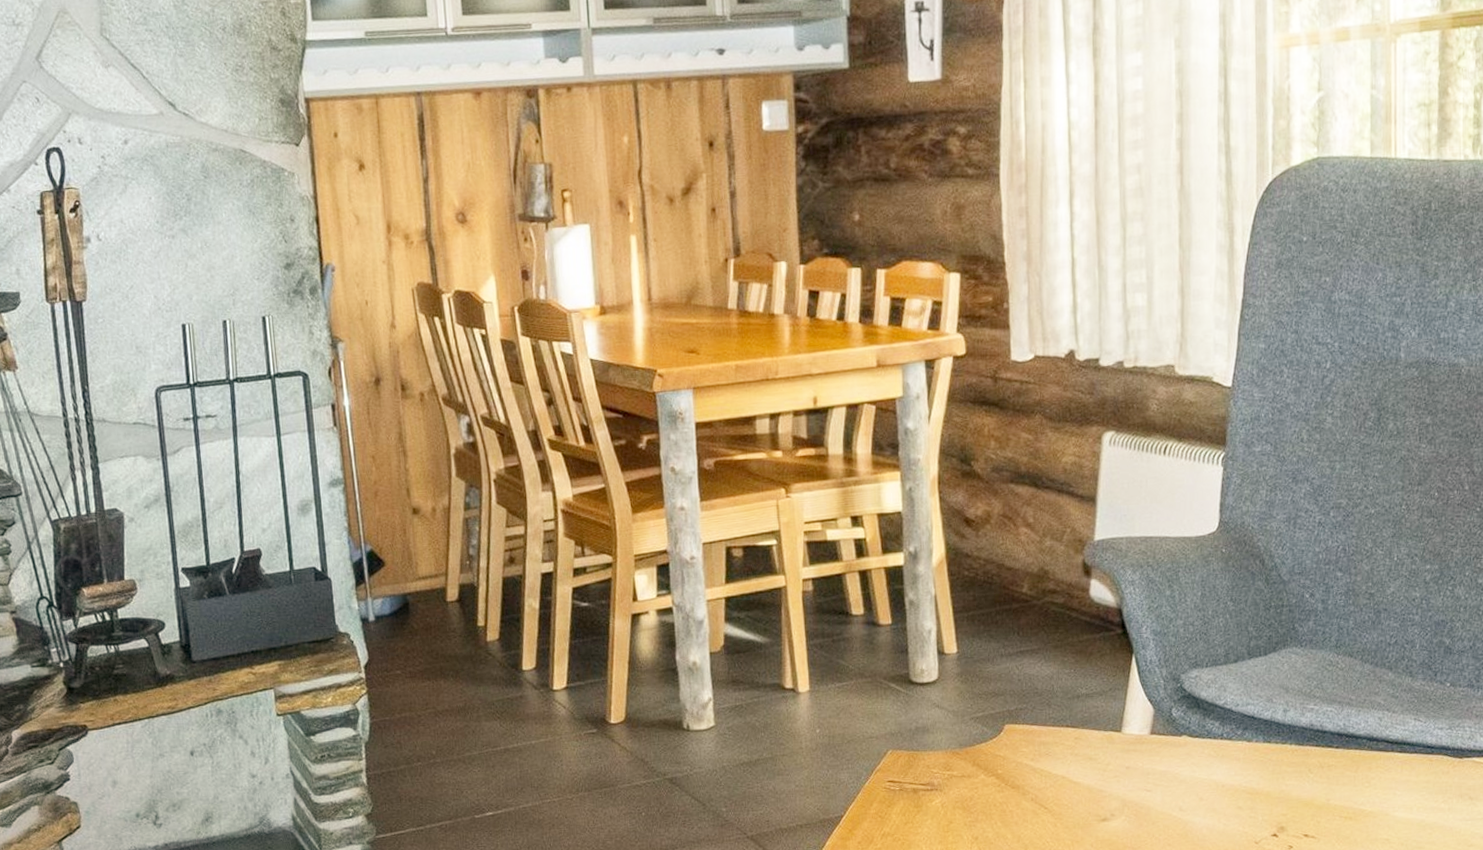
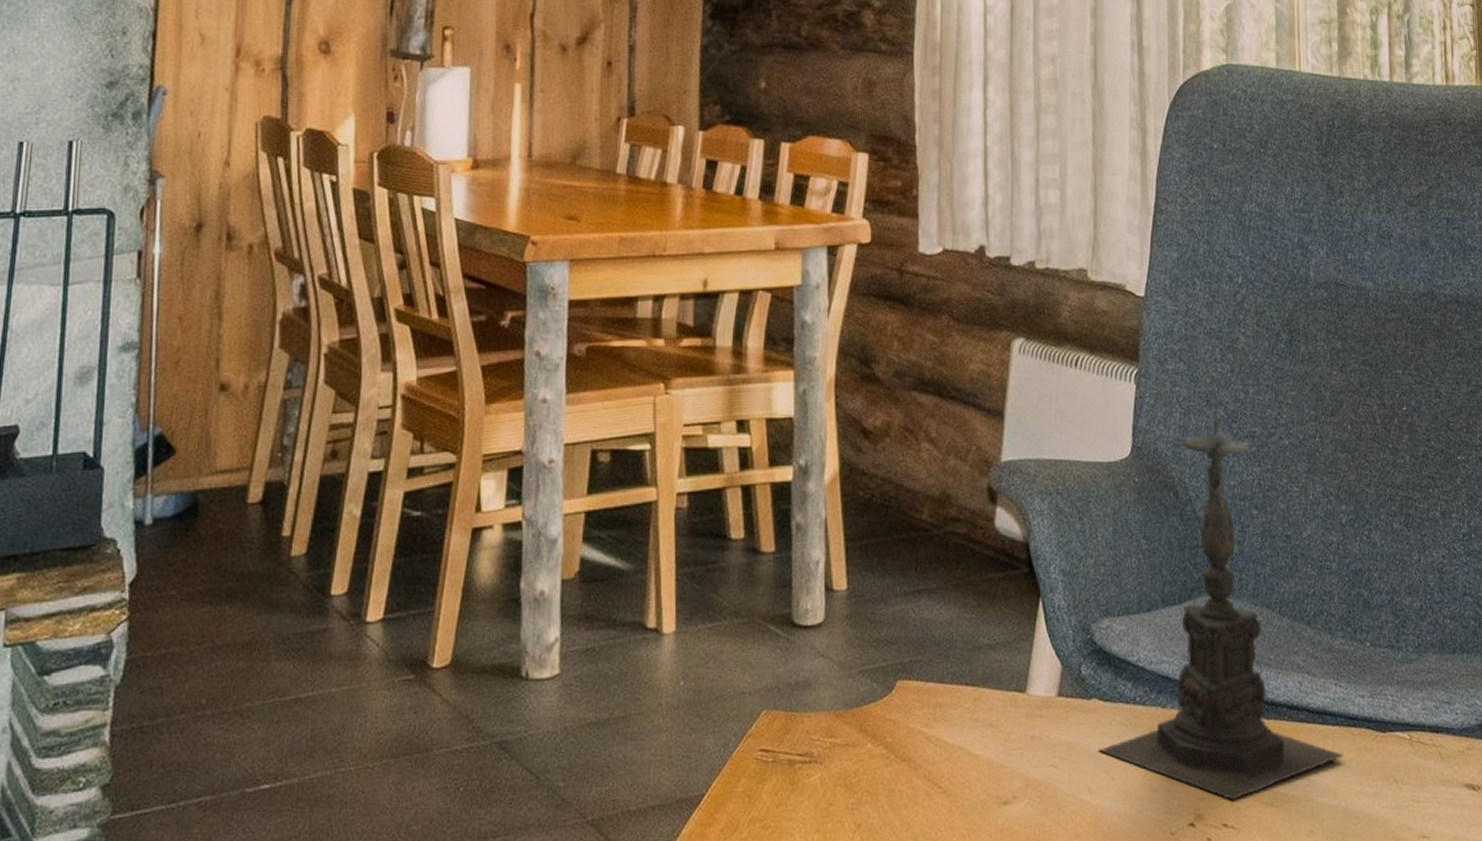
candle holder: none [1188,466,1422,816] -> present [1098,388,1345,802]

